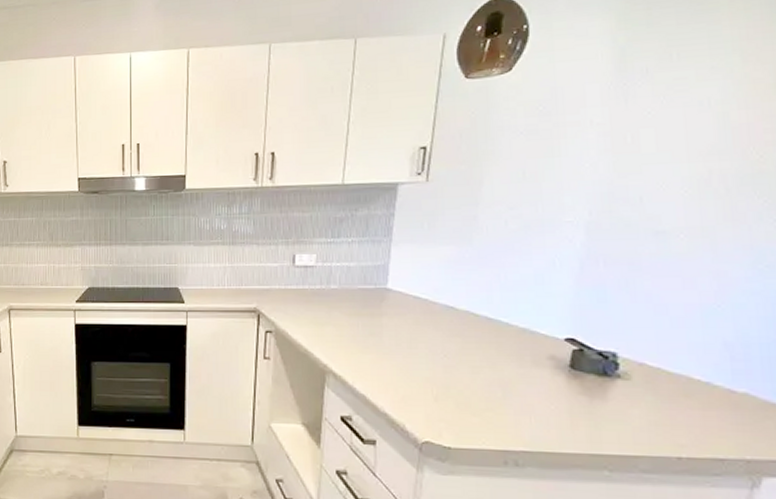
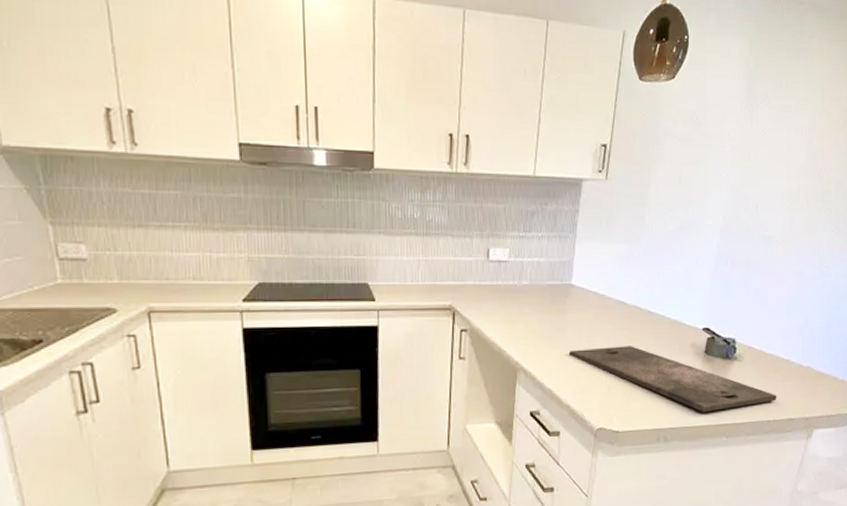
cutting board: none [386,354,692,438] -> present [569,346,777,412]

